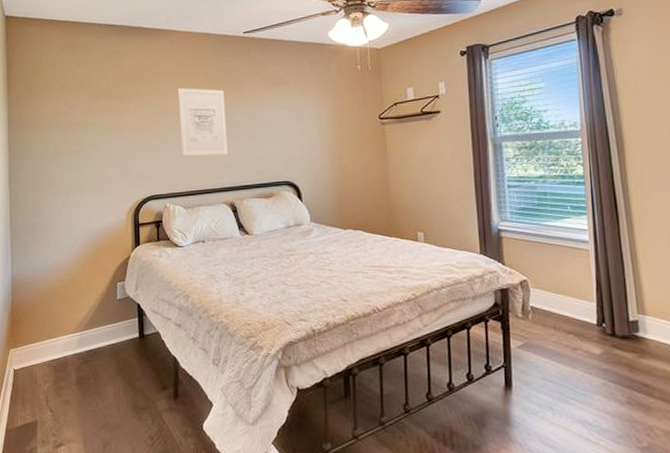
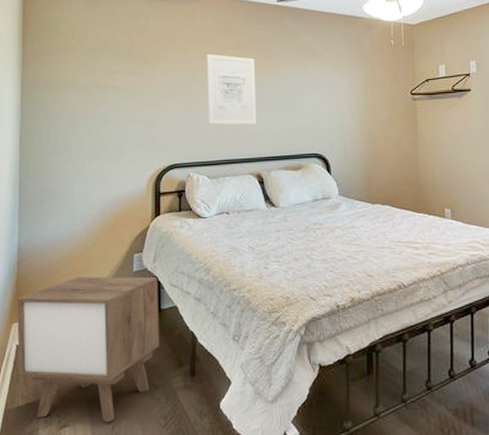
nightstand: none [12,304,144,442] -> present [16,276,159,423]

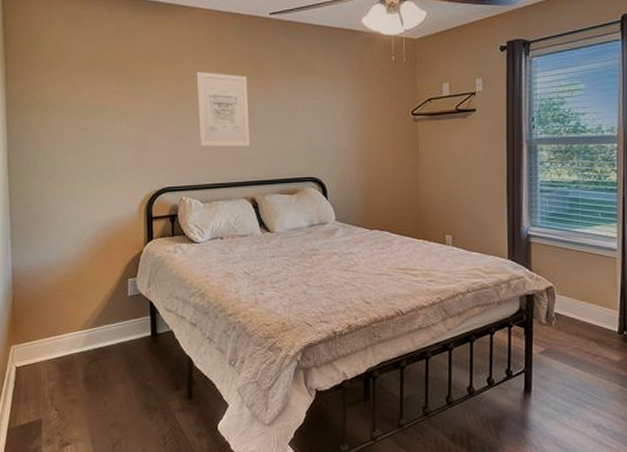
nightstand: present [16,276,159,423] -> none [13,301,156,442]

